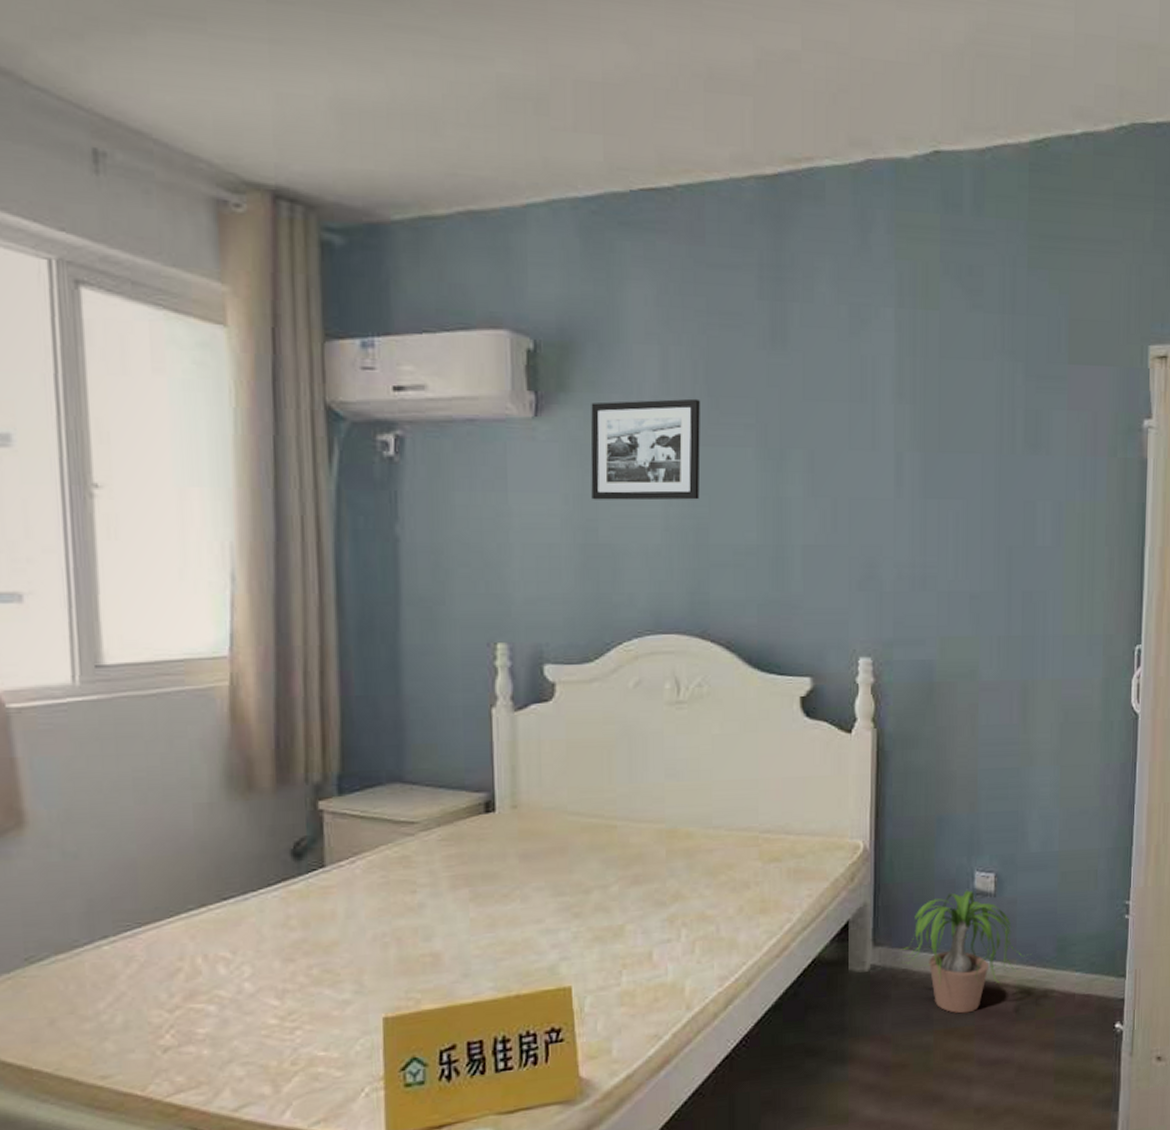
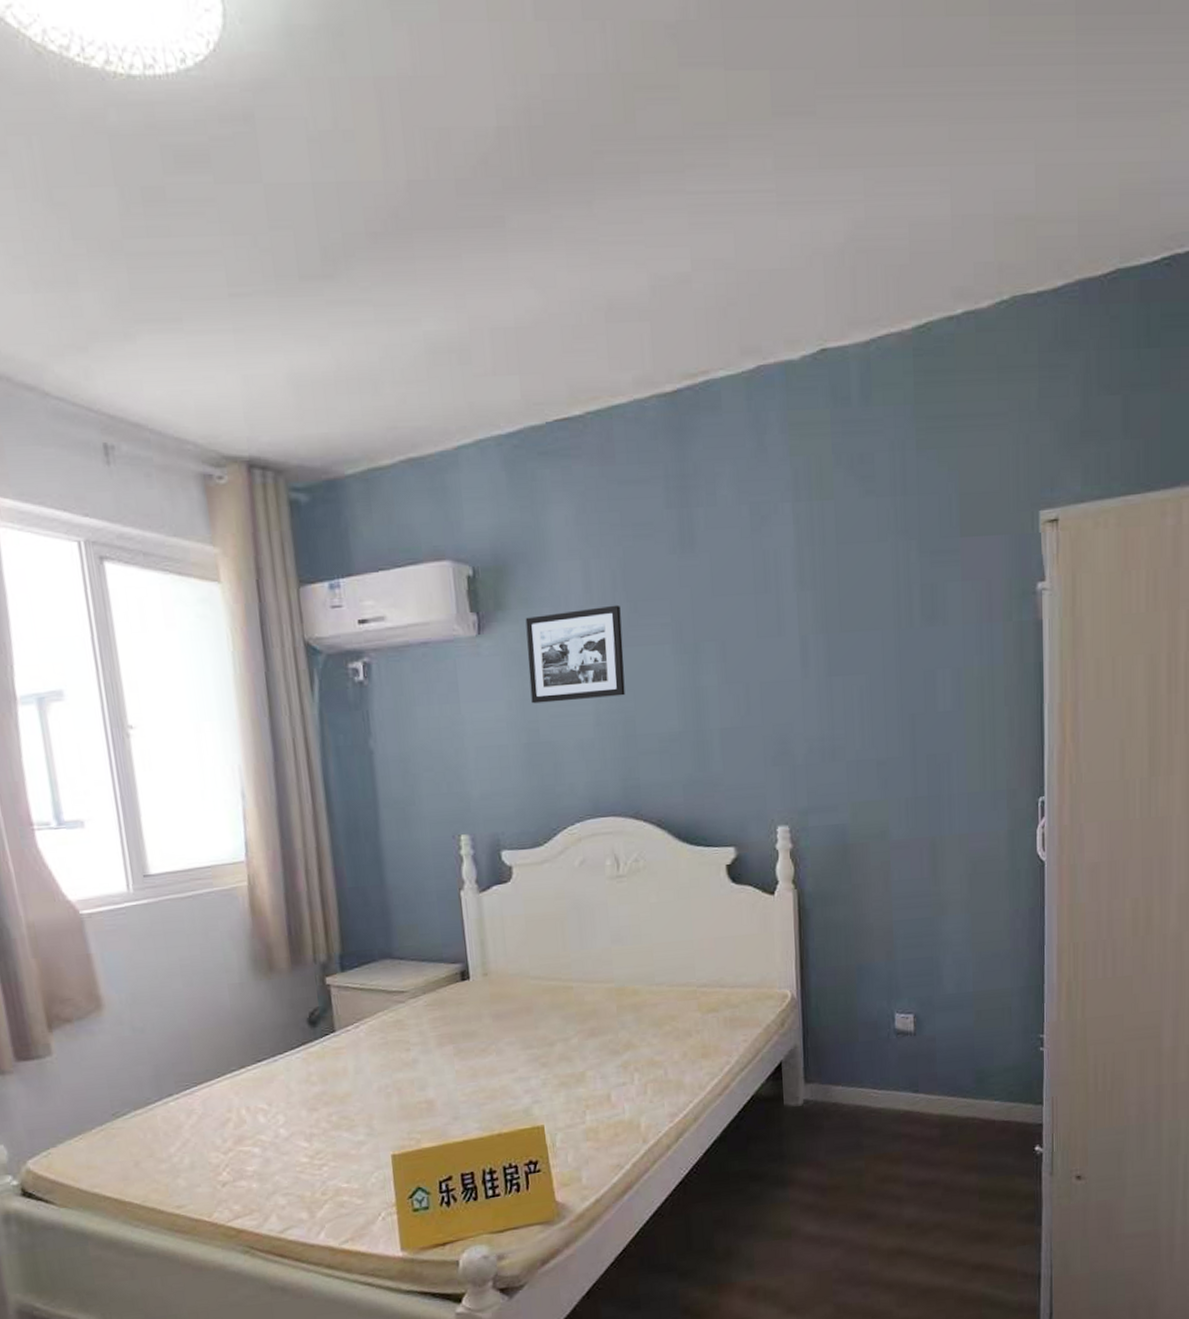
potted plant: present [900,890,1031,1014] -> none [829,1030,952,1141]

